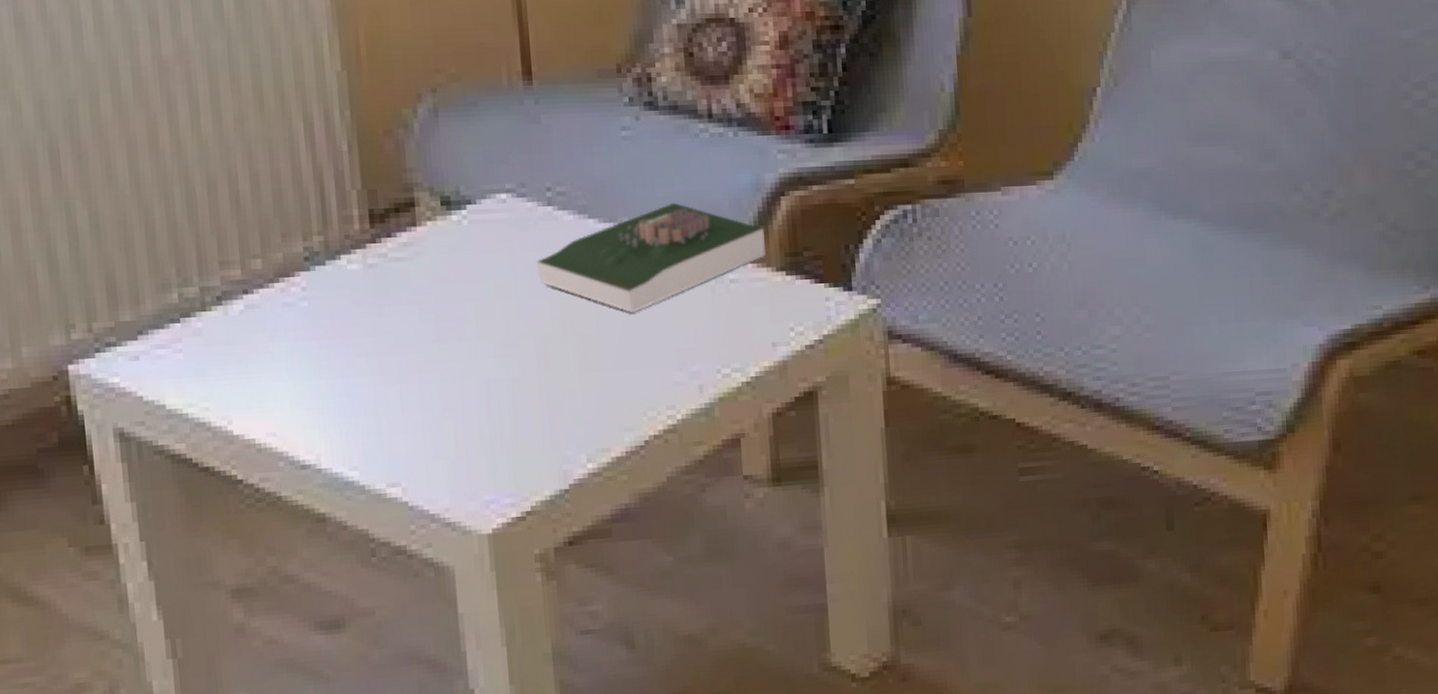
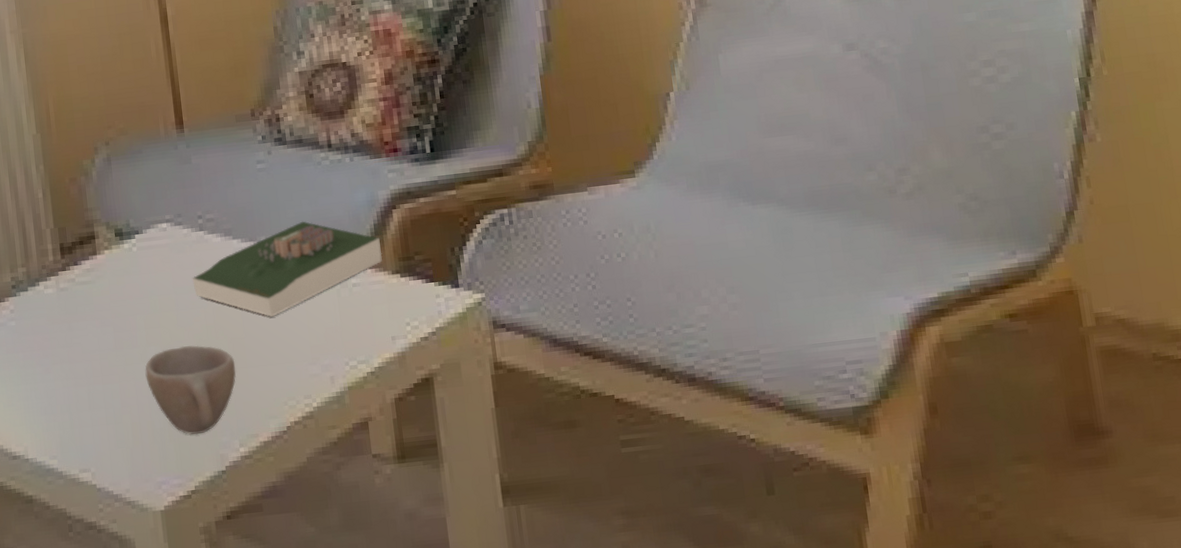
cup: none [473,341,586,446] -> present [145,345,236,435]

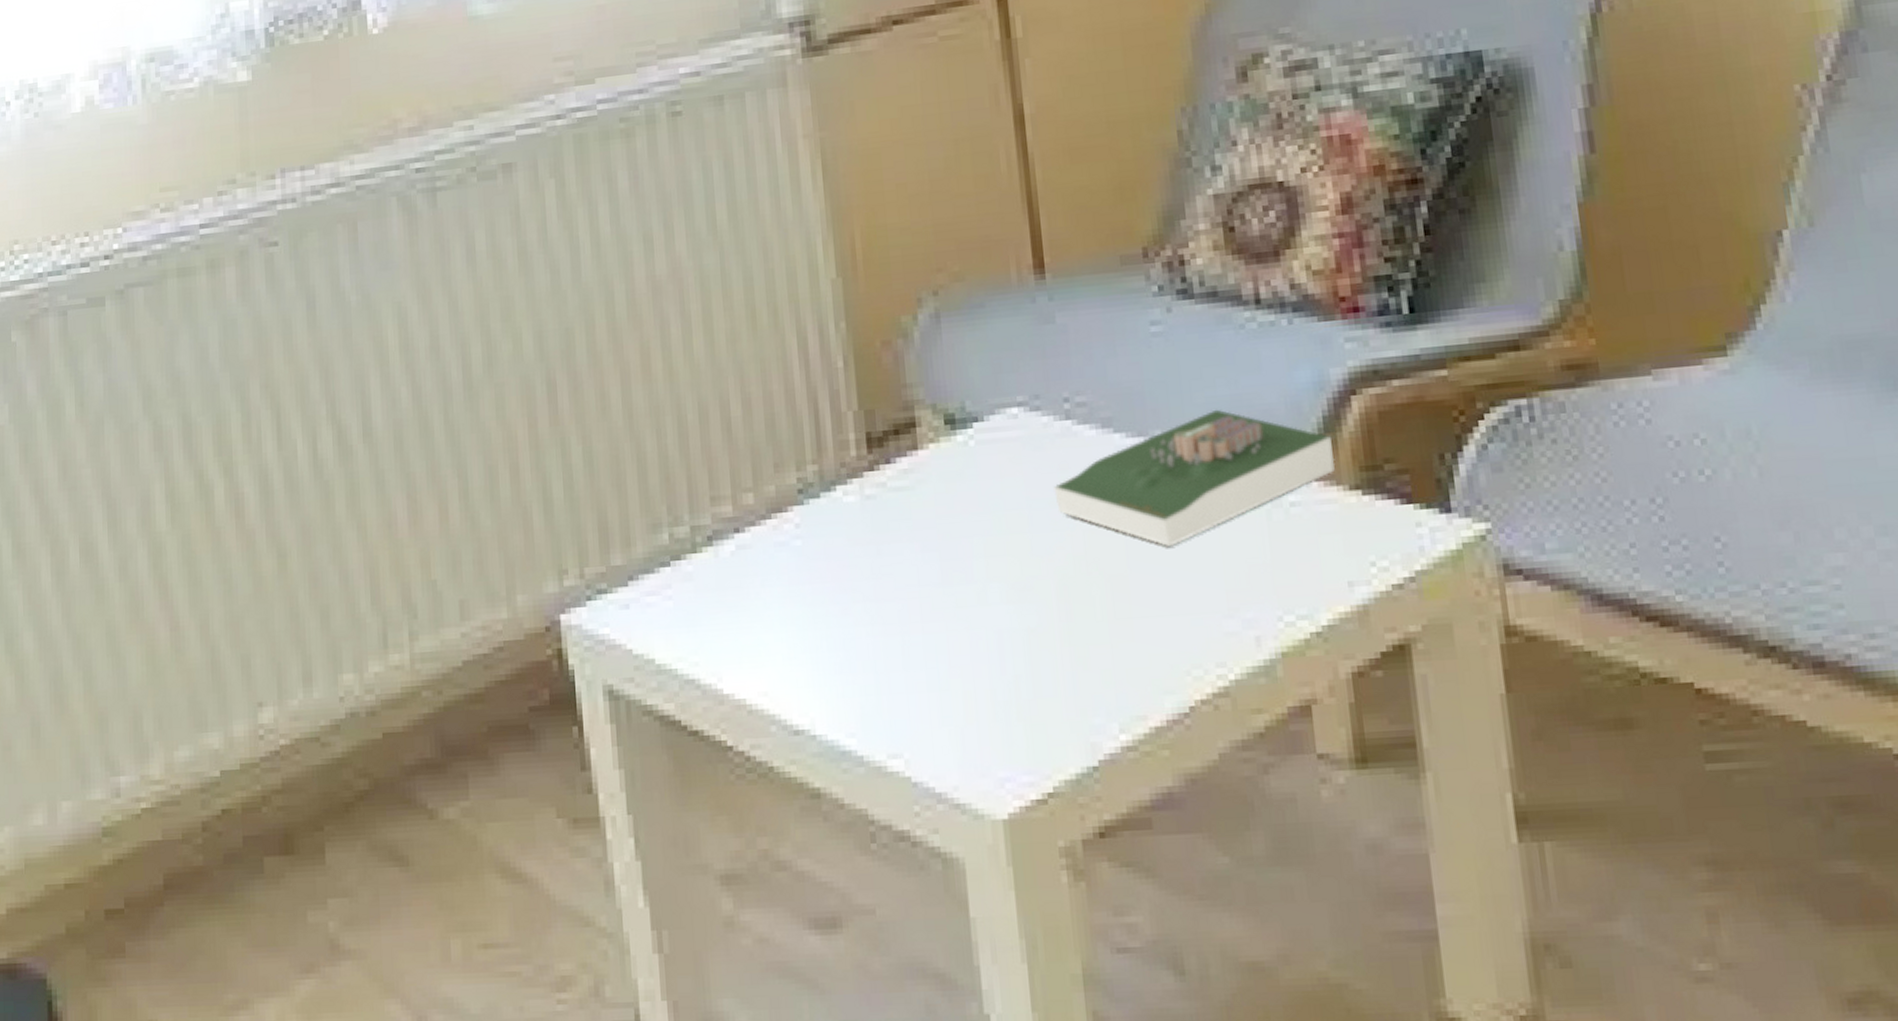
cup: present [145,345,236,435] -> none [983,583,1116,712]

